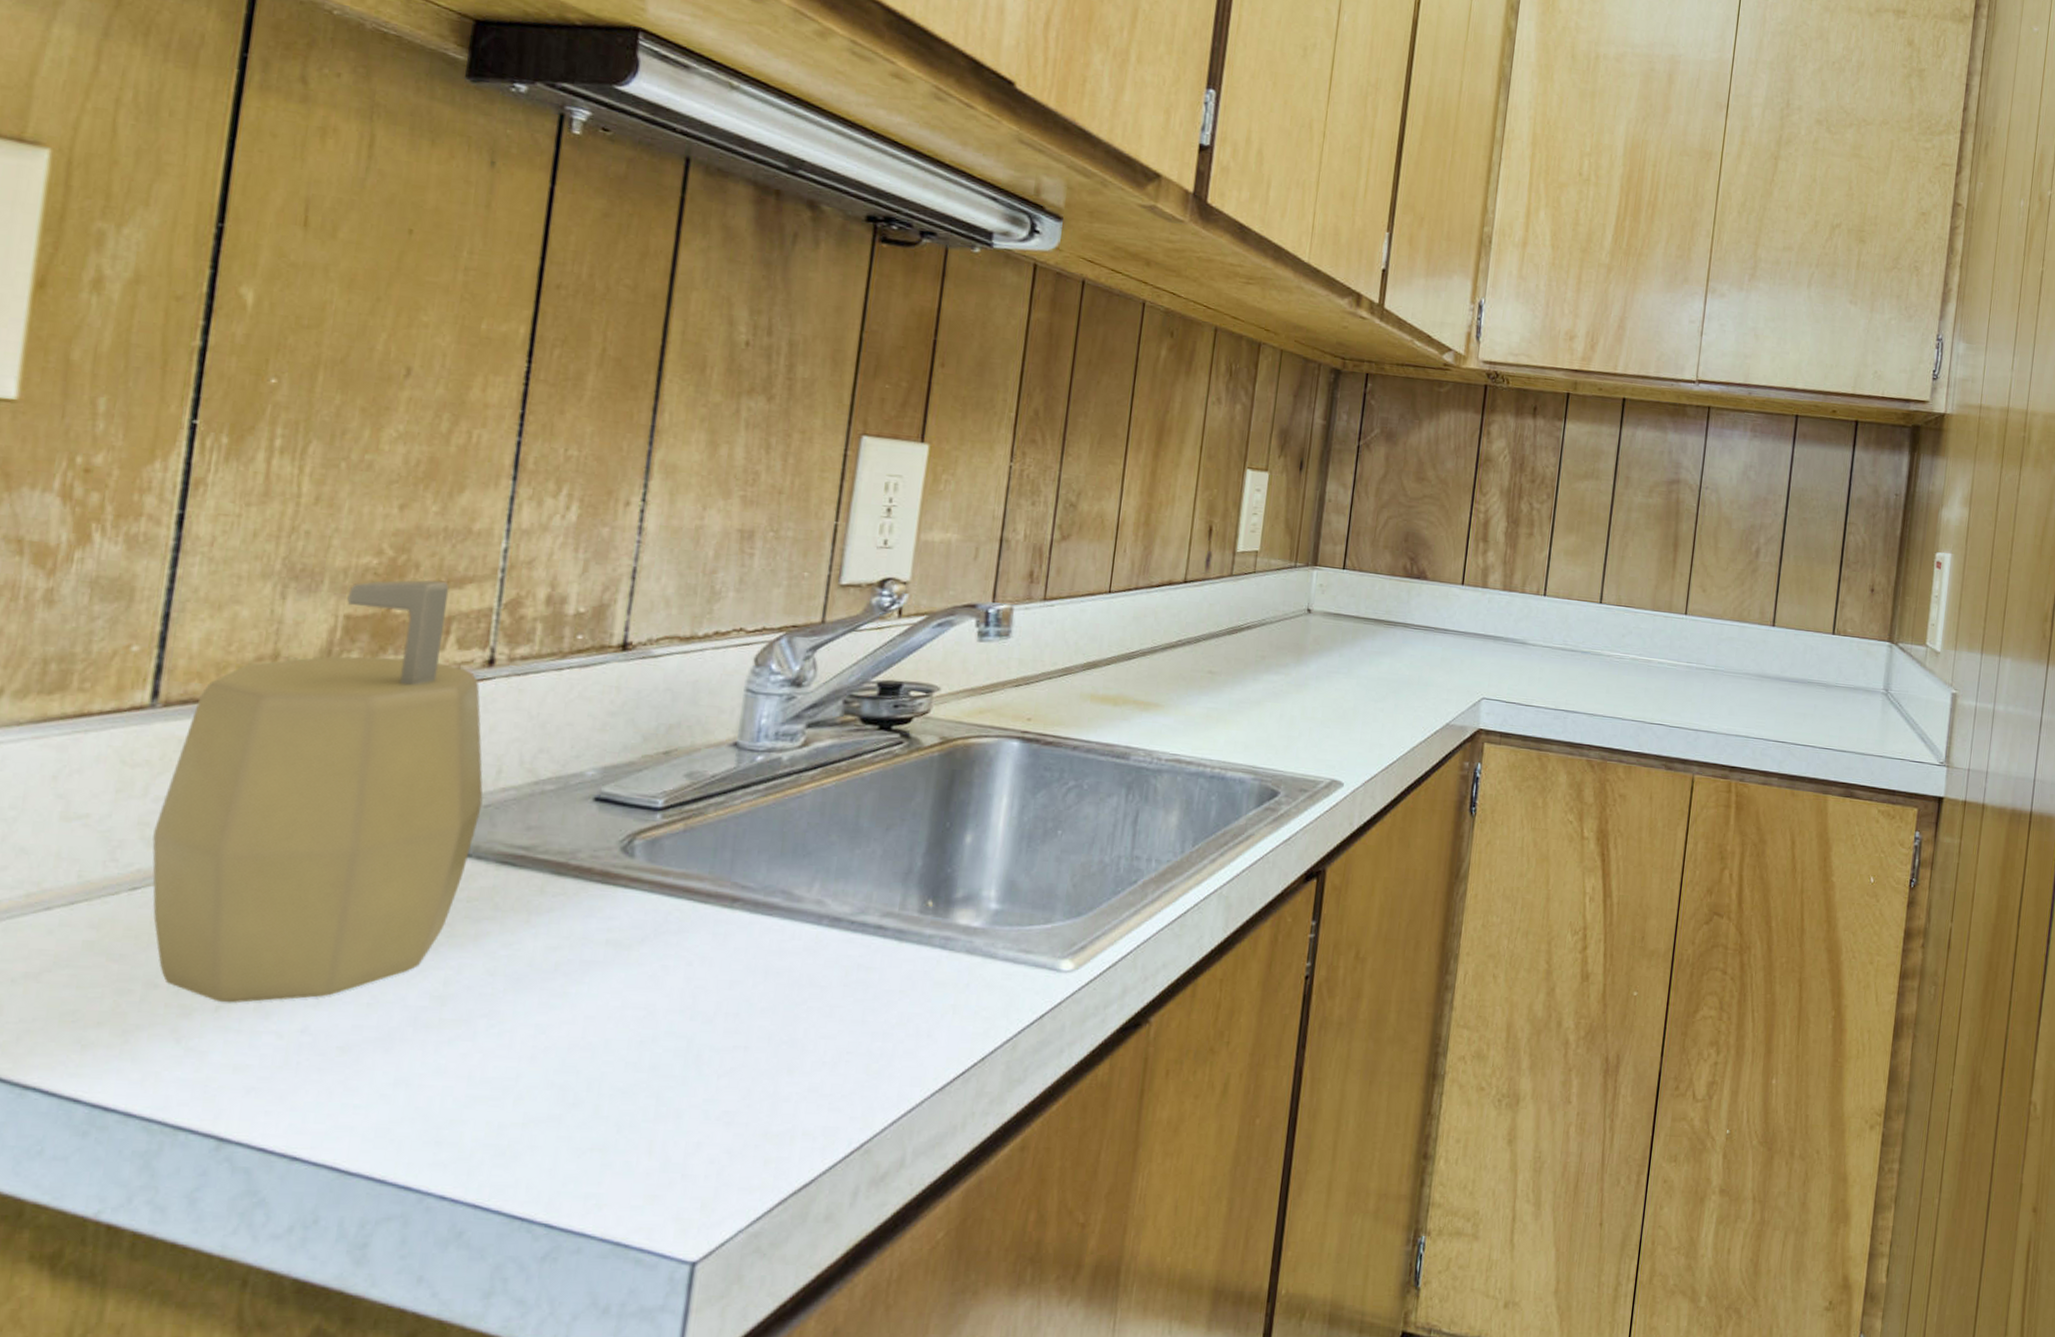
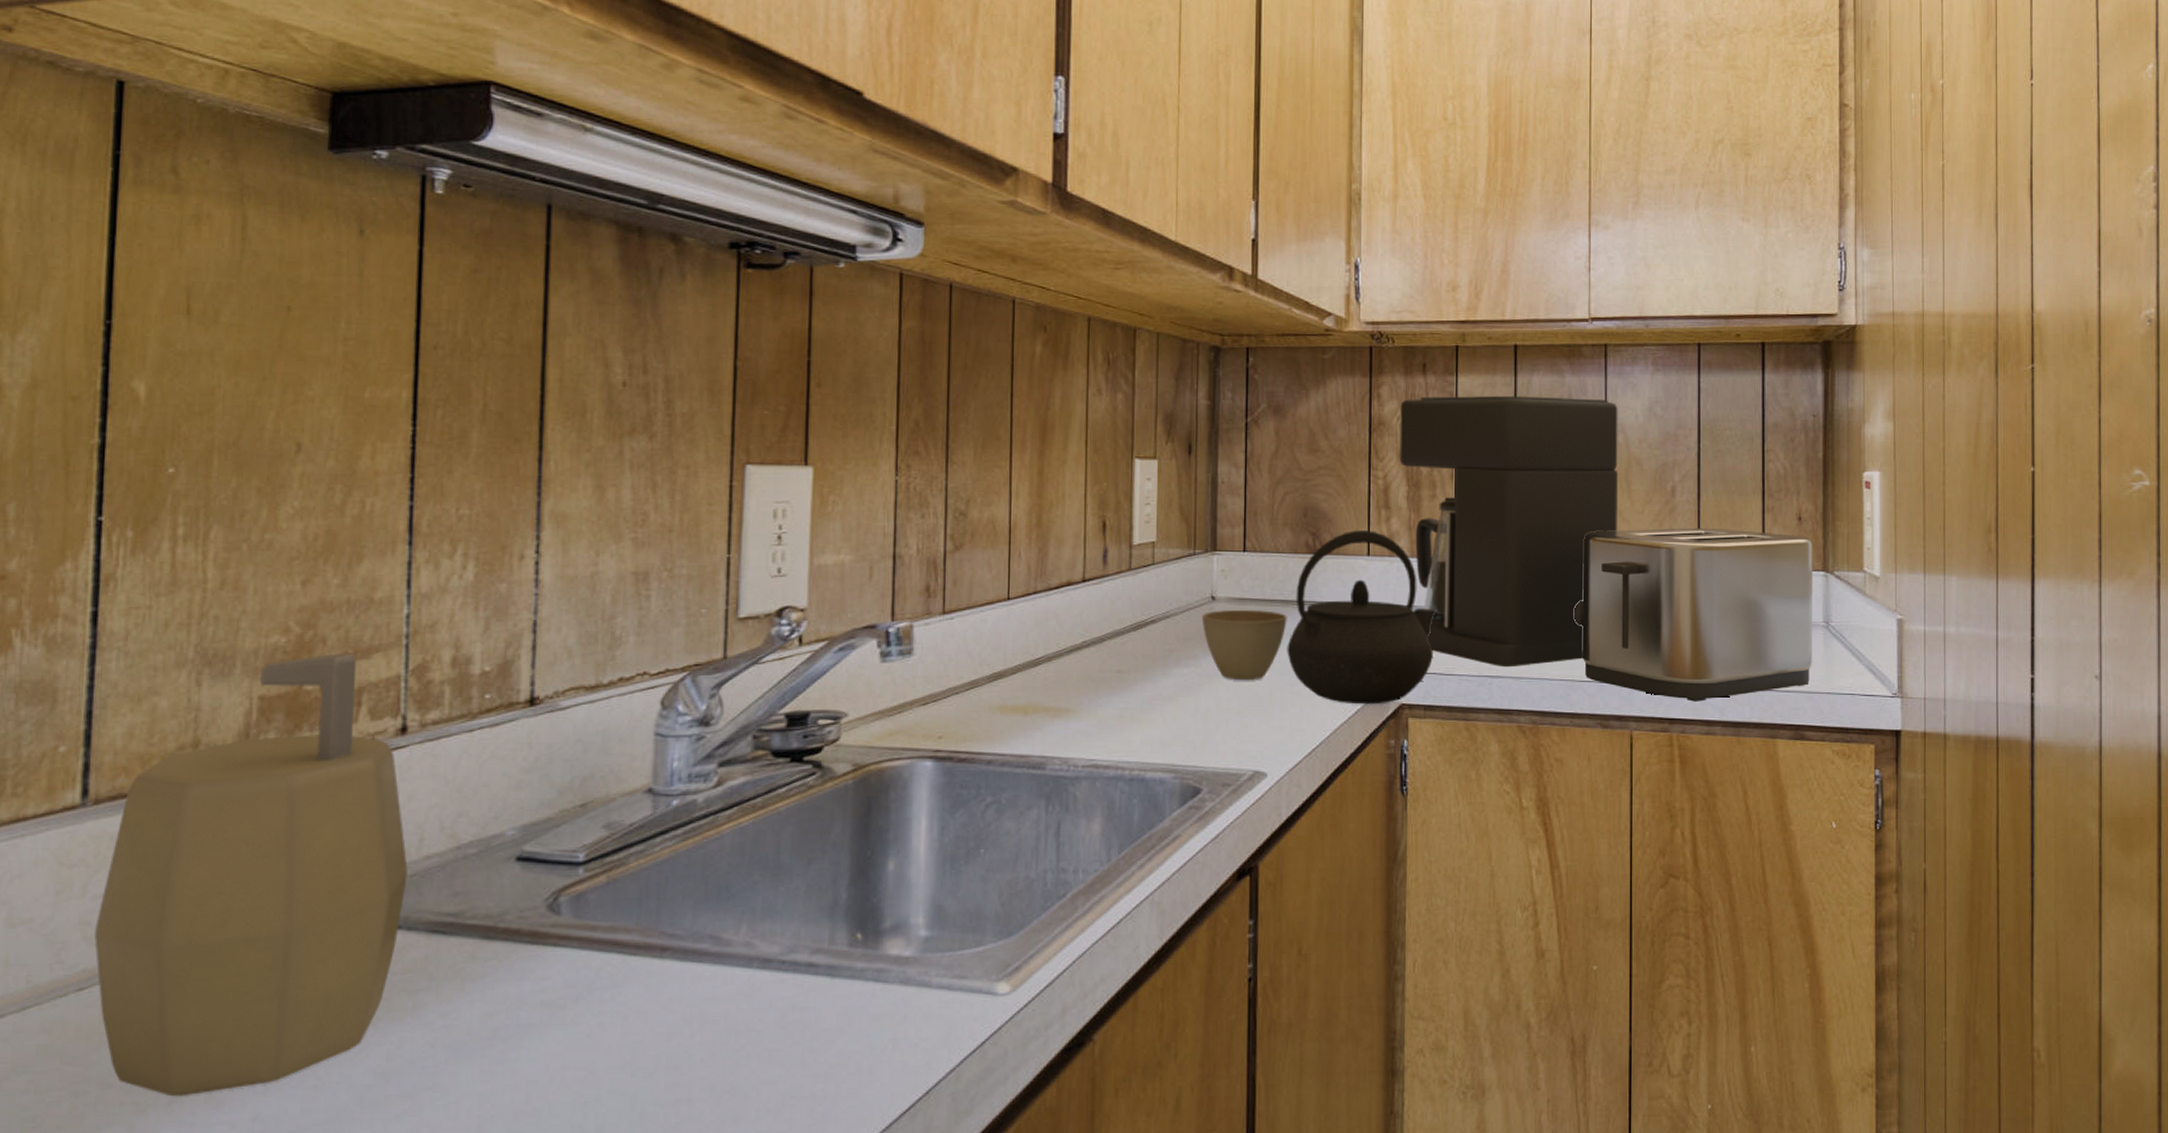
cup: none [1296,622,1379,693] -> present [1201,609,1287,681]
kettle: none [1374,559,1522,727] -> present [1287,530,1436,705]
coffee maker: none [1502,438,1714,704] -> present [1399,395,1618,668]
toaster: none [1651,583,1882,754] -> present [1573,527,1812,703]

